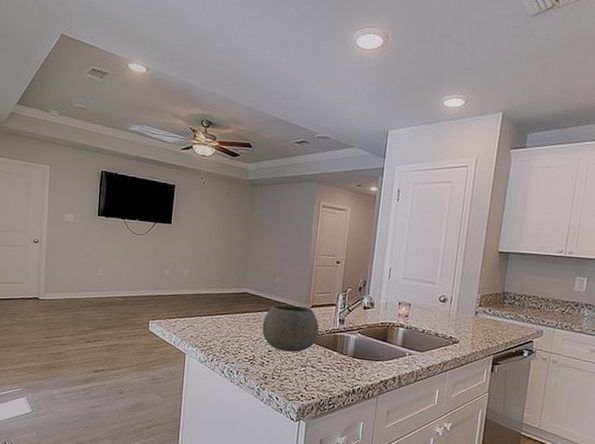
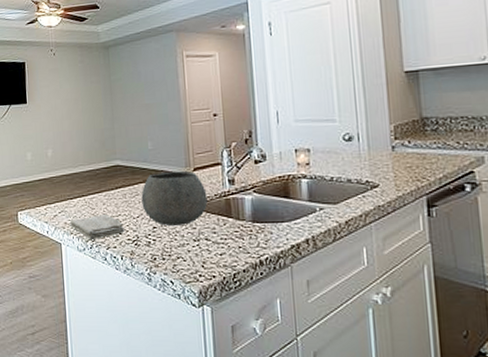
washcloth: none [196,333,244,355] -> present [70,215,125,241]

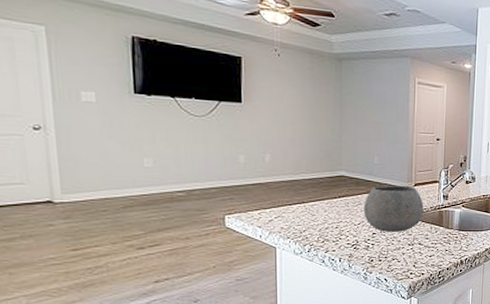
washcloth: present [70,215,125,241] -> none [287,221,345,245]

